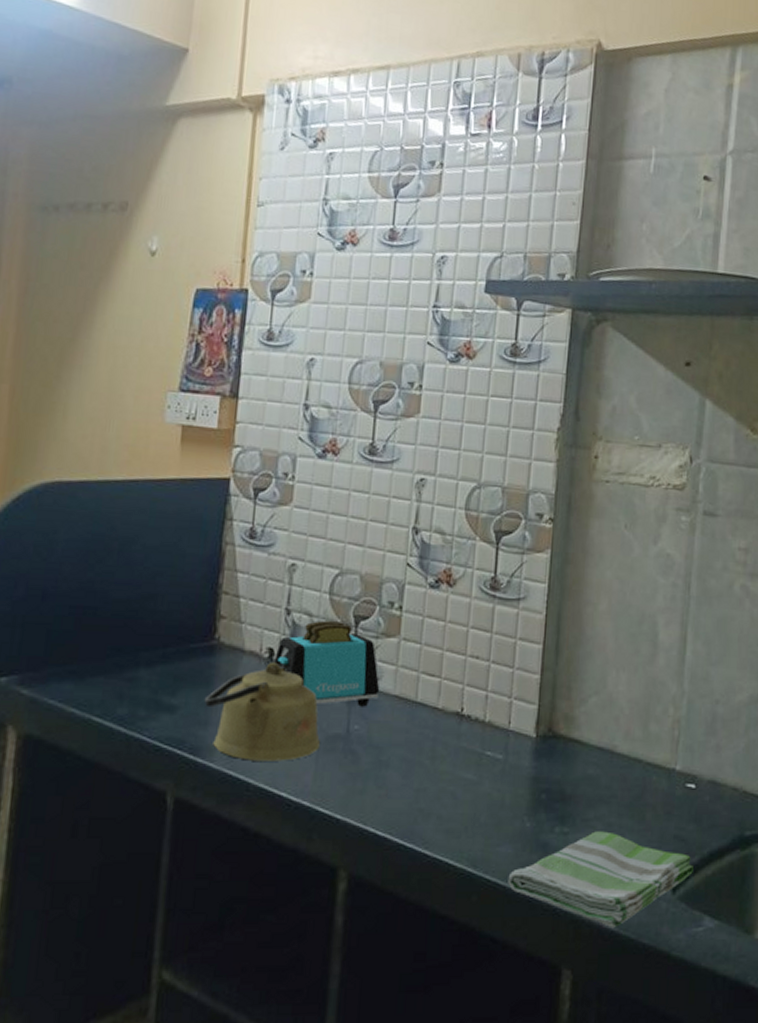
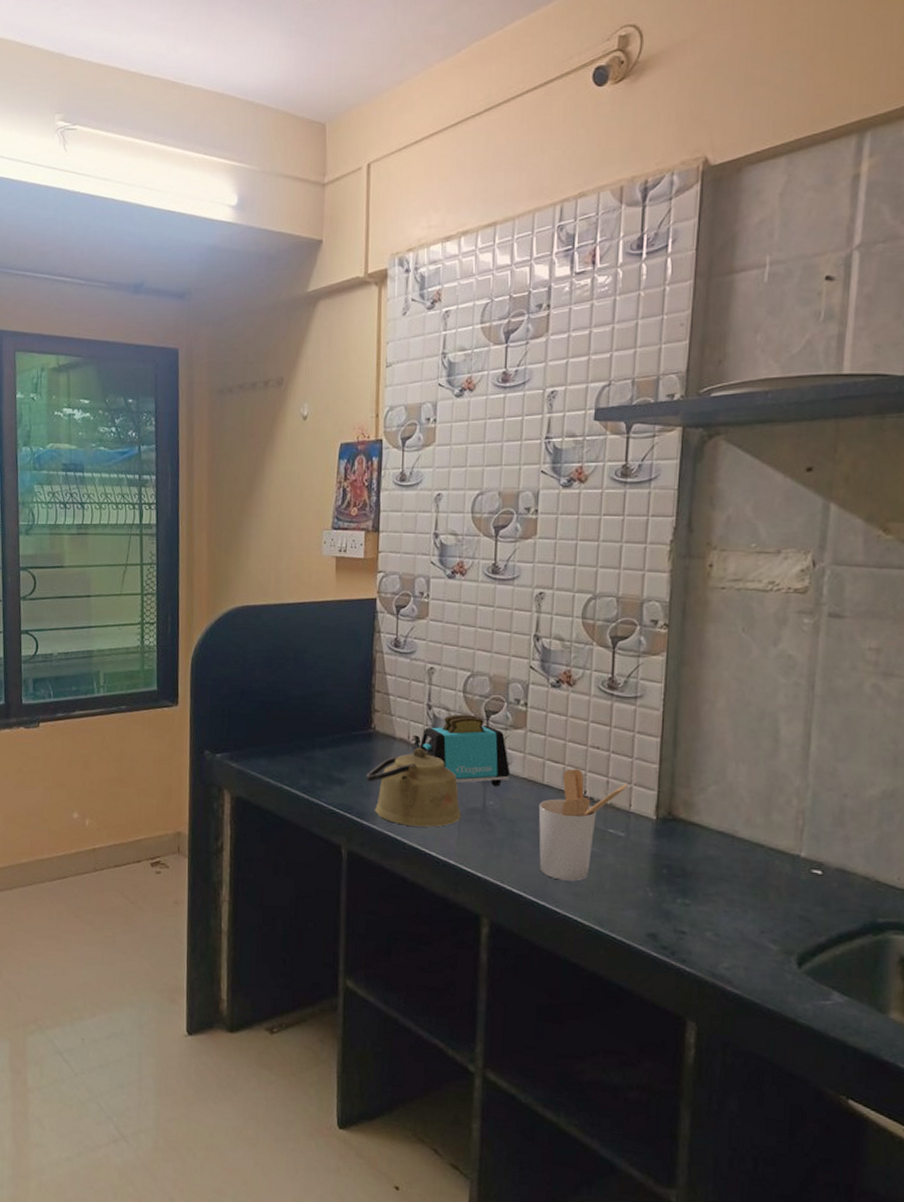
utensil holder: none [408,682,508,816] -> present [538,769,628,881]
dish towel: present [508,831,693,929] -> none [632,905,820,992]

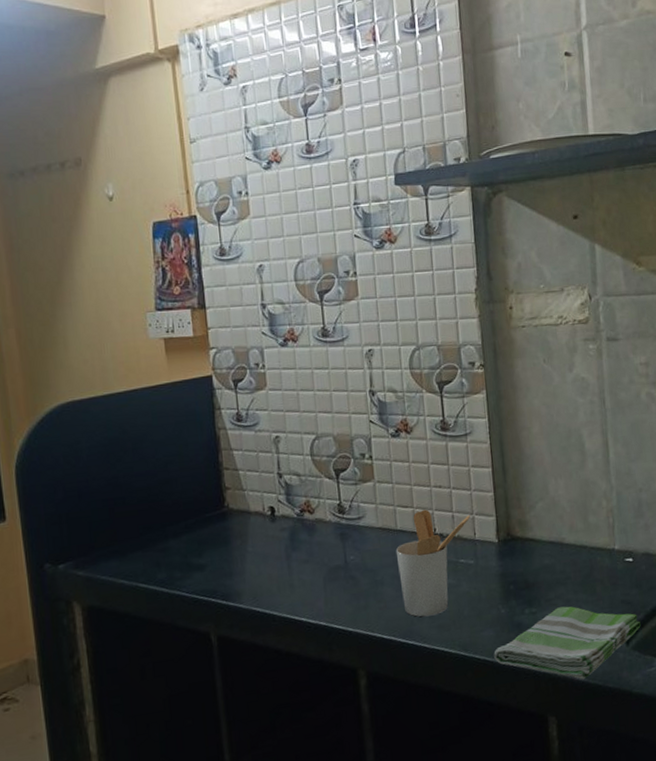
kettle: present [365,747,461,827] -> none [225,517,325,598]
toaster: present [420,714,511,787] -> none [276,476,366,545]
dish towel: none [632,905,820,992] -> present [494,606,641,680]

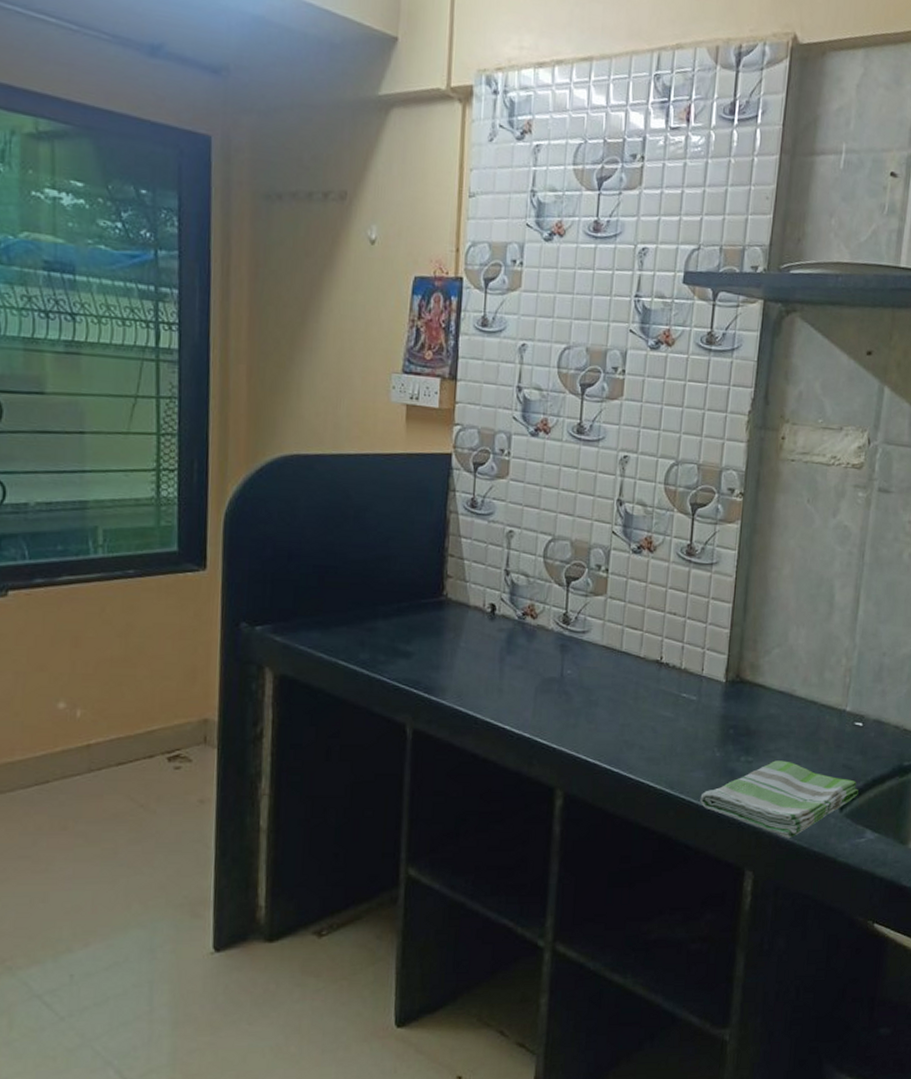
utensil holder: present [395,509,470,617] -> none [615,635,701,747]

